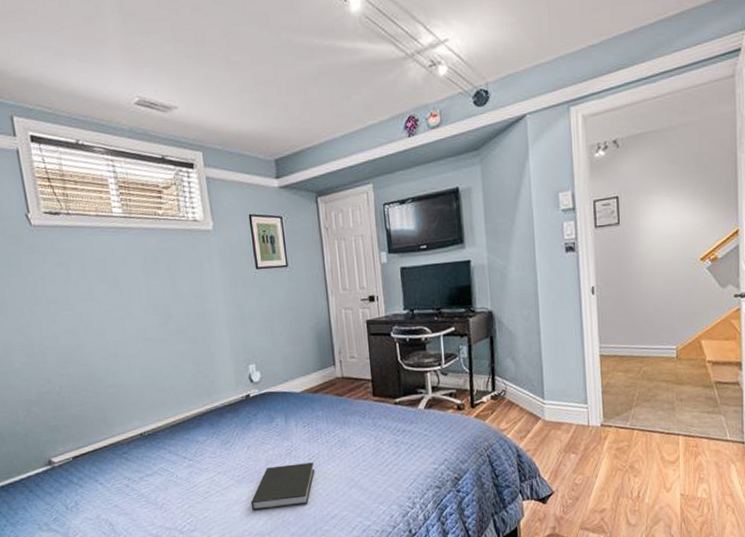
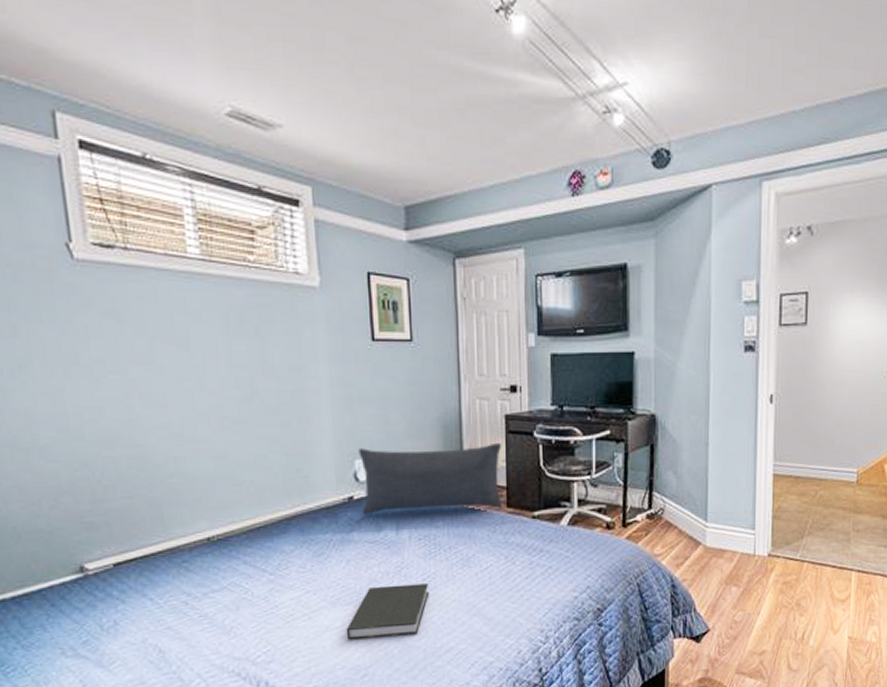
pillow: none [251,344,369,409] -> present [358,443,502,515]

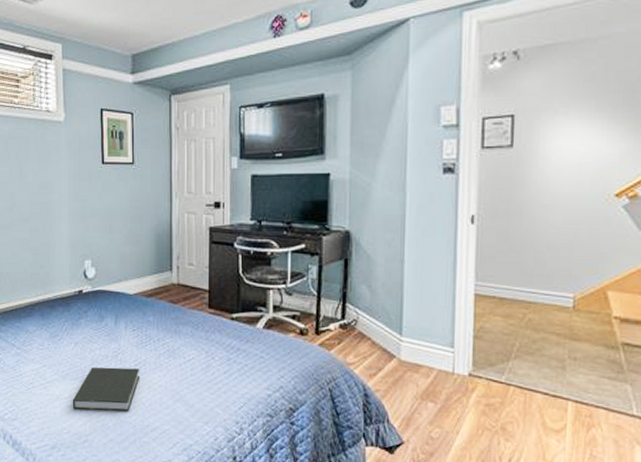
pillow: present [358,443,502,515] -> none [88,251,205,309]

